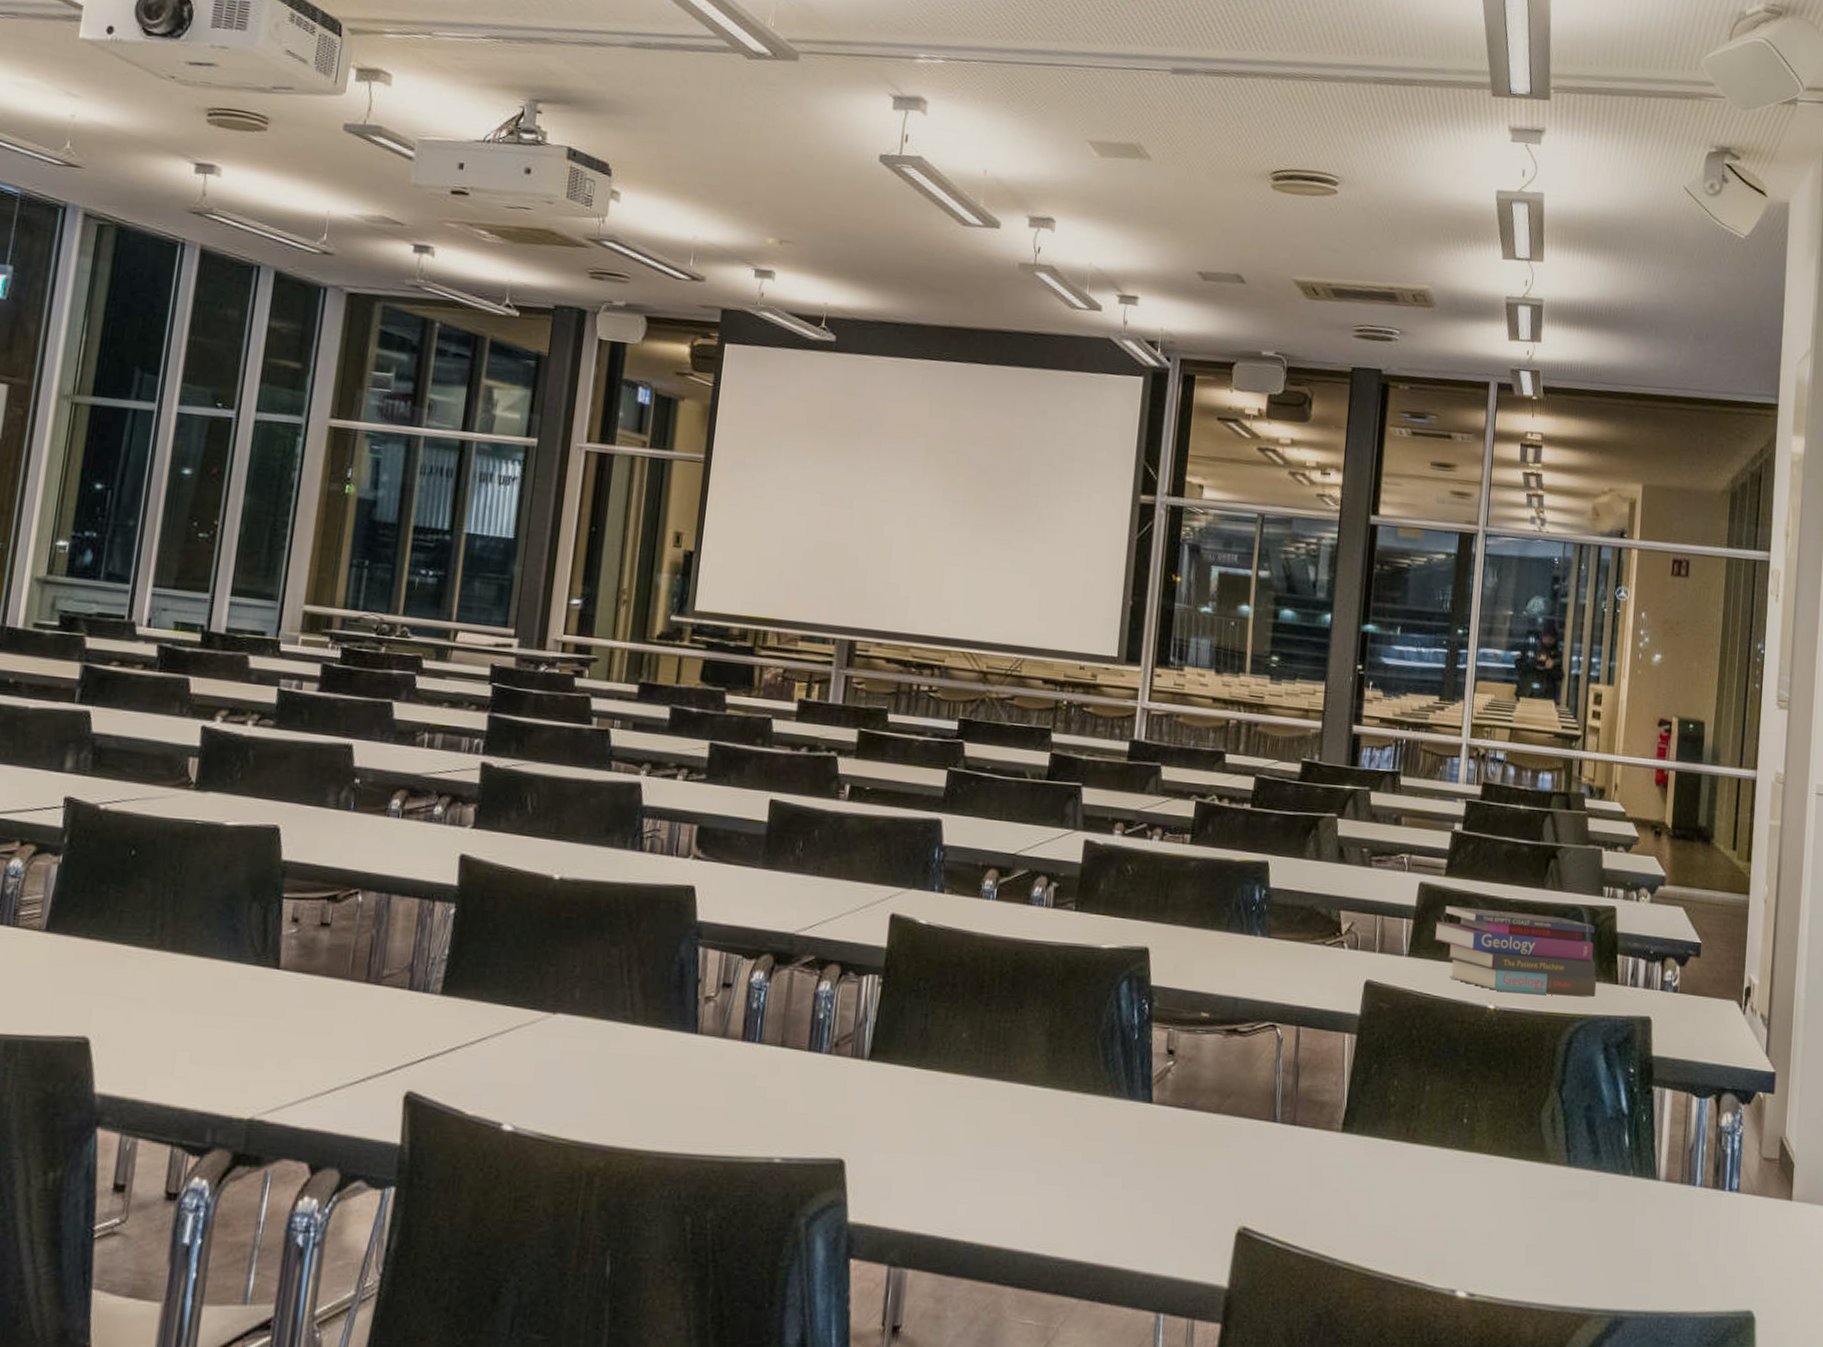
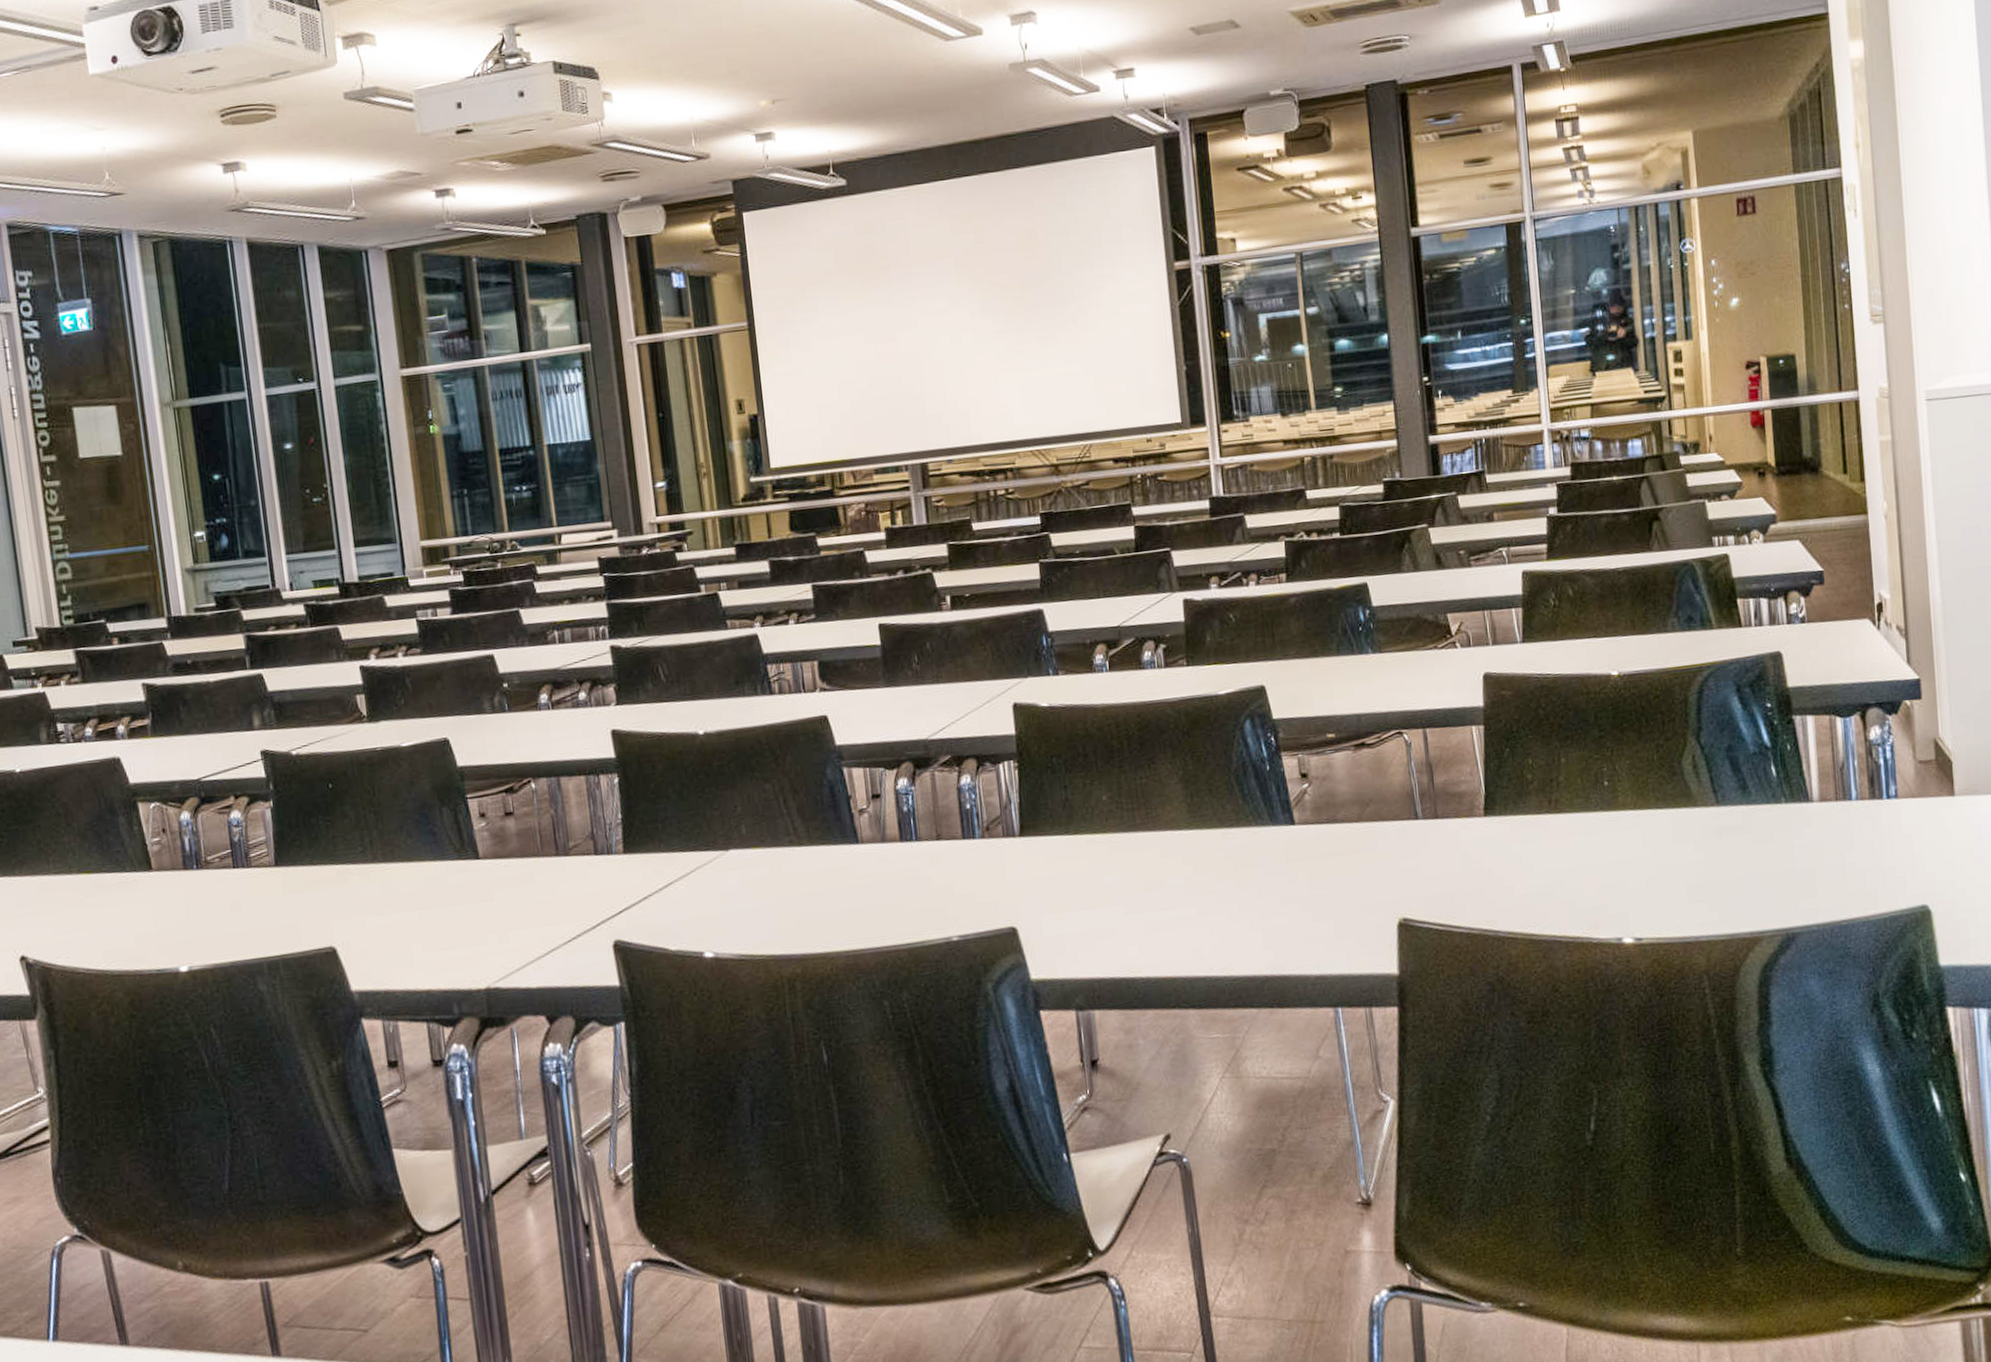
books: present [1434,905,1597,998] -> none [1544,575,1721,658]

